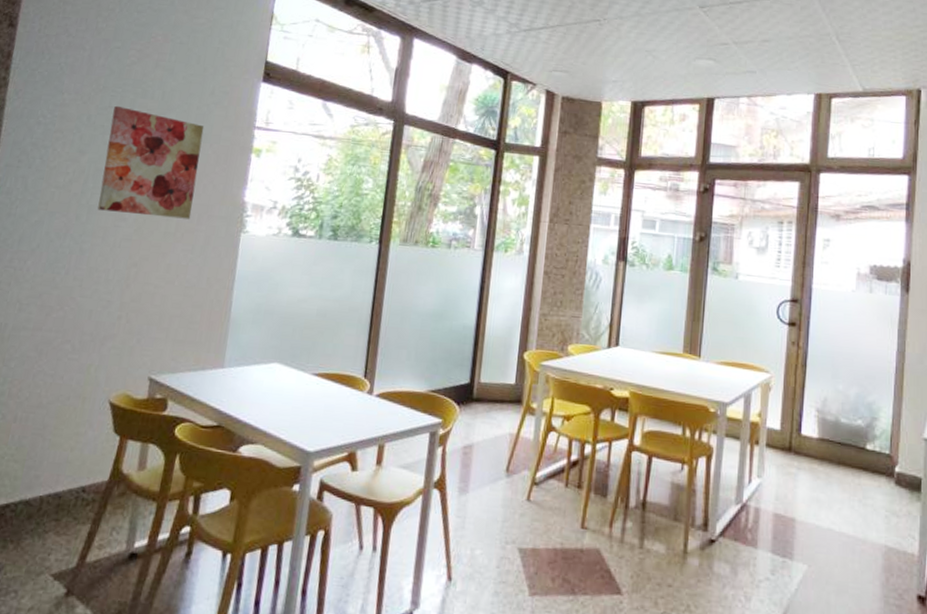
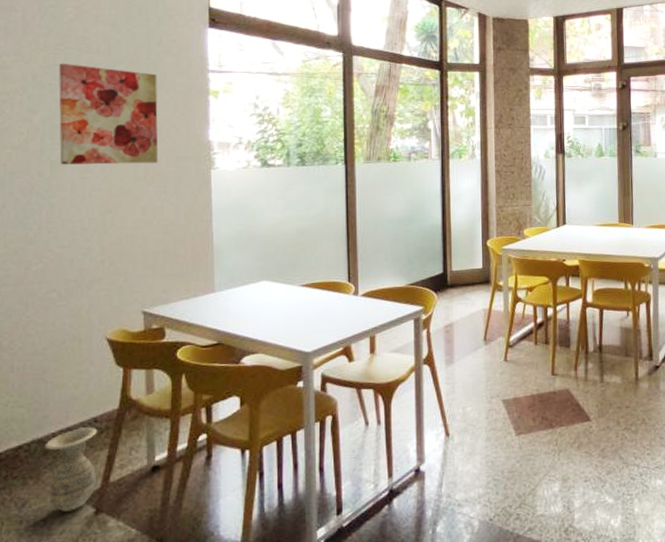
ceramic jug: none [25,495,83,588] -> present [44,426,97,512]

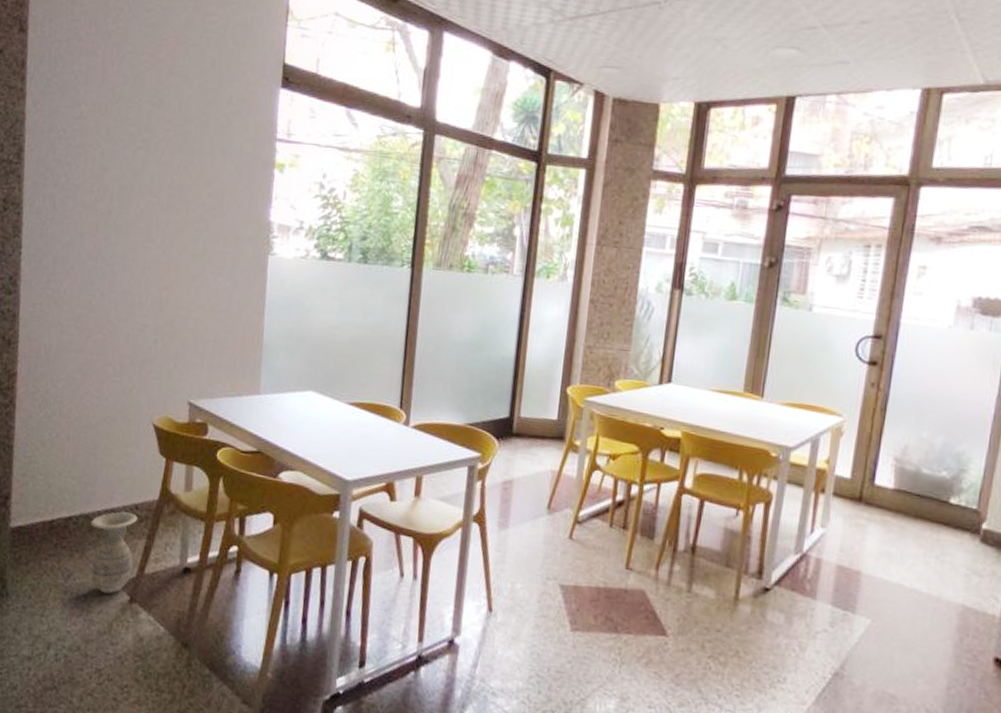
wall art: present [59,63,158,165] -> none [125,117,224,241]

